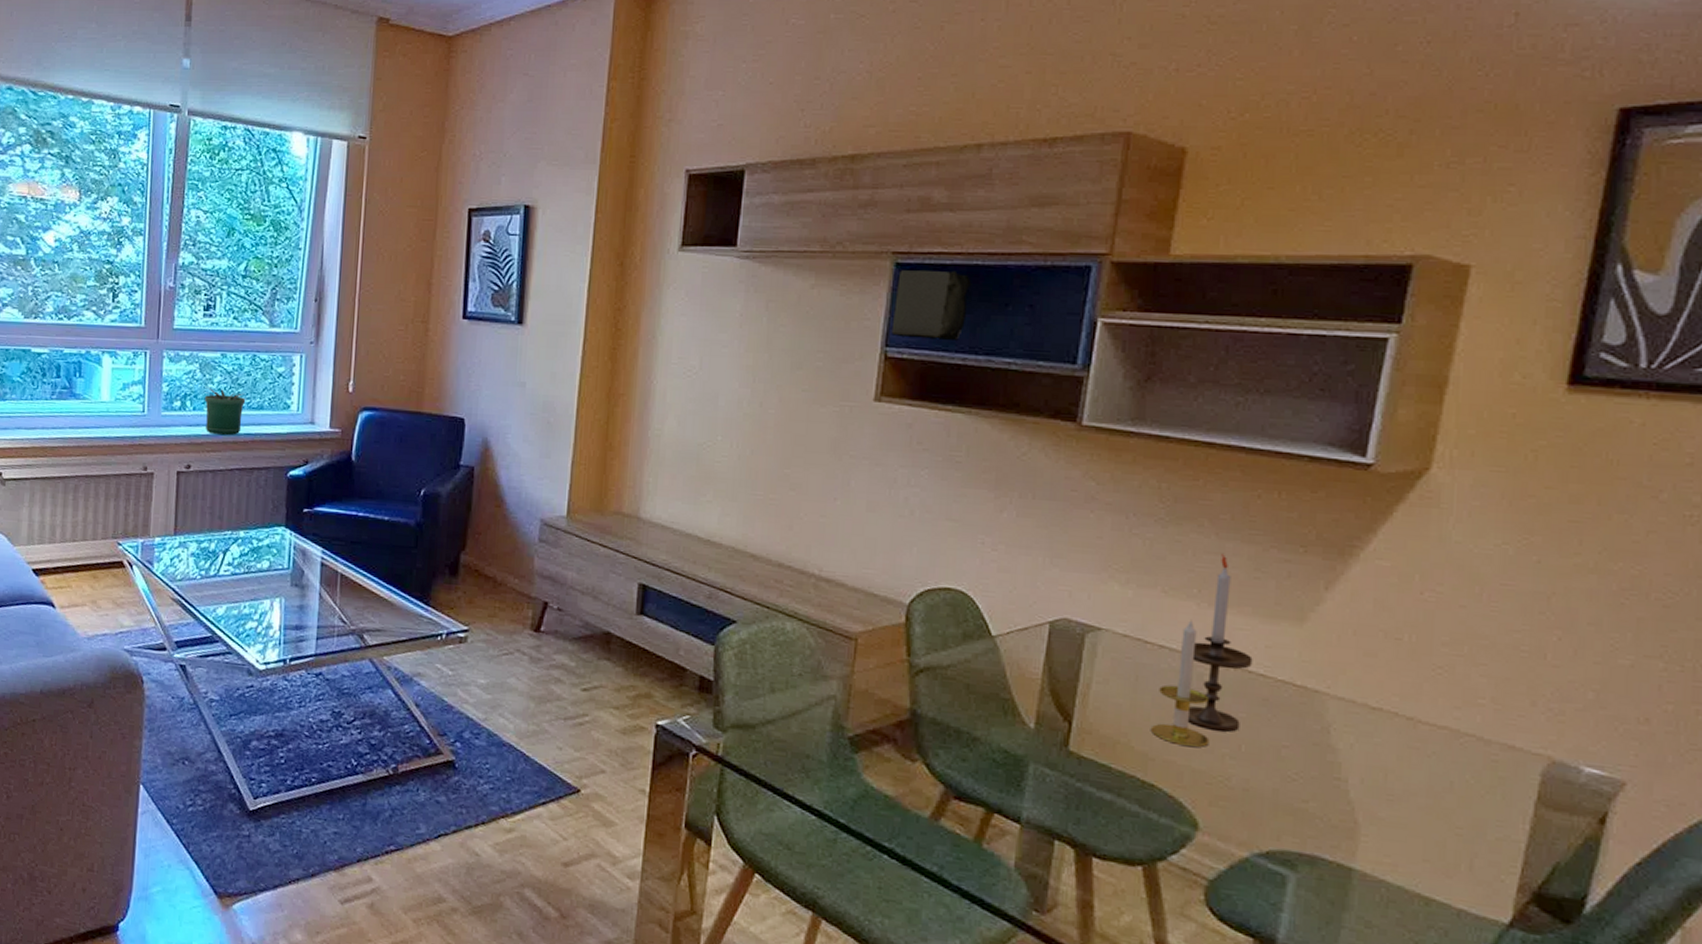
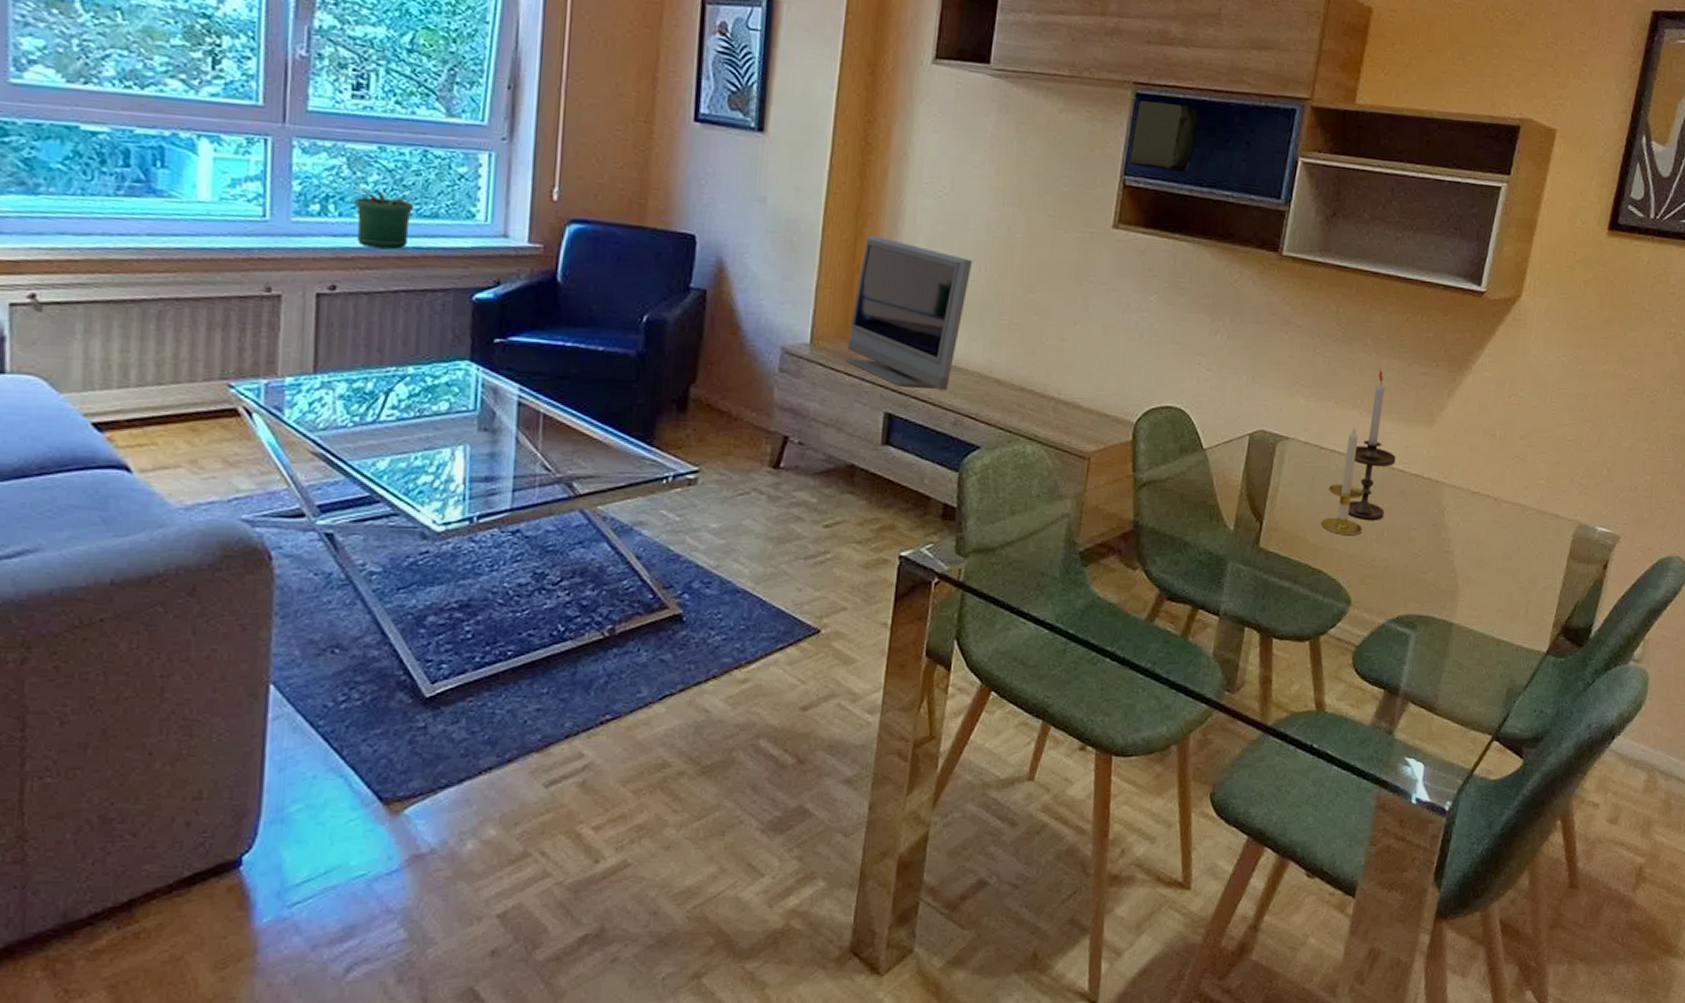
television: none [600,414,724,564] -> present [845,234,973,391]

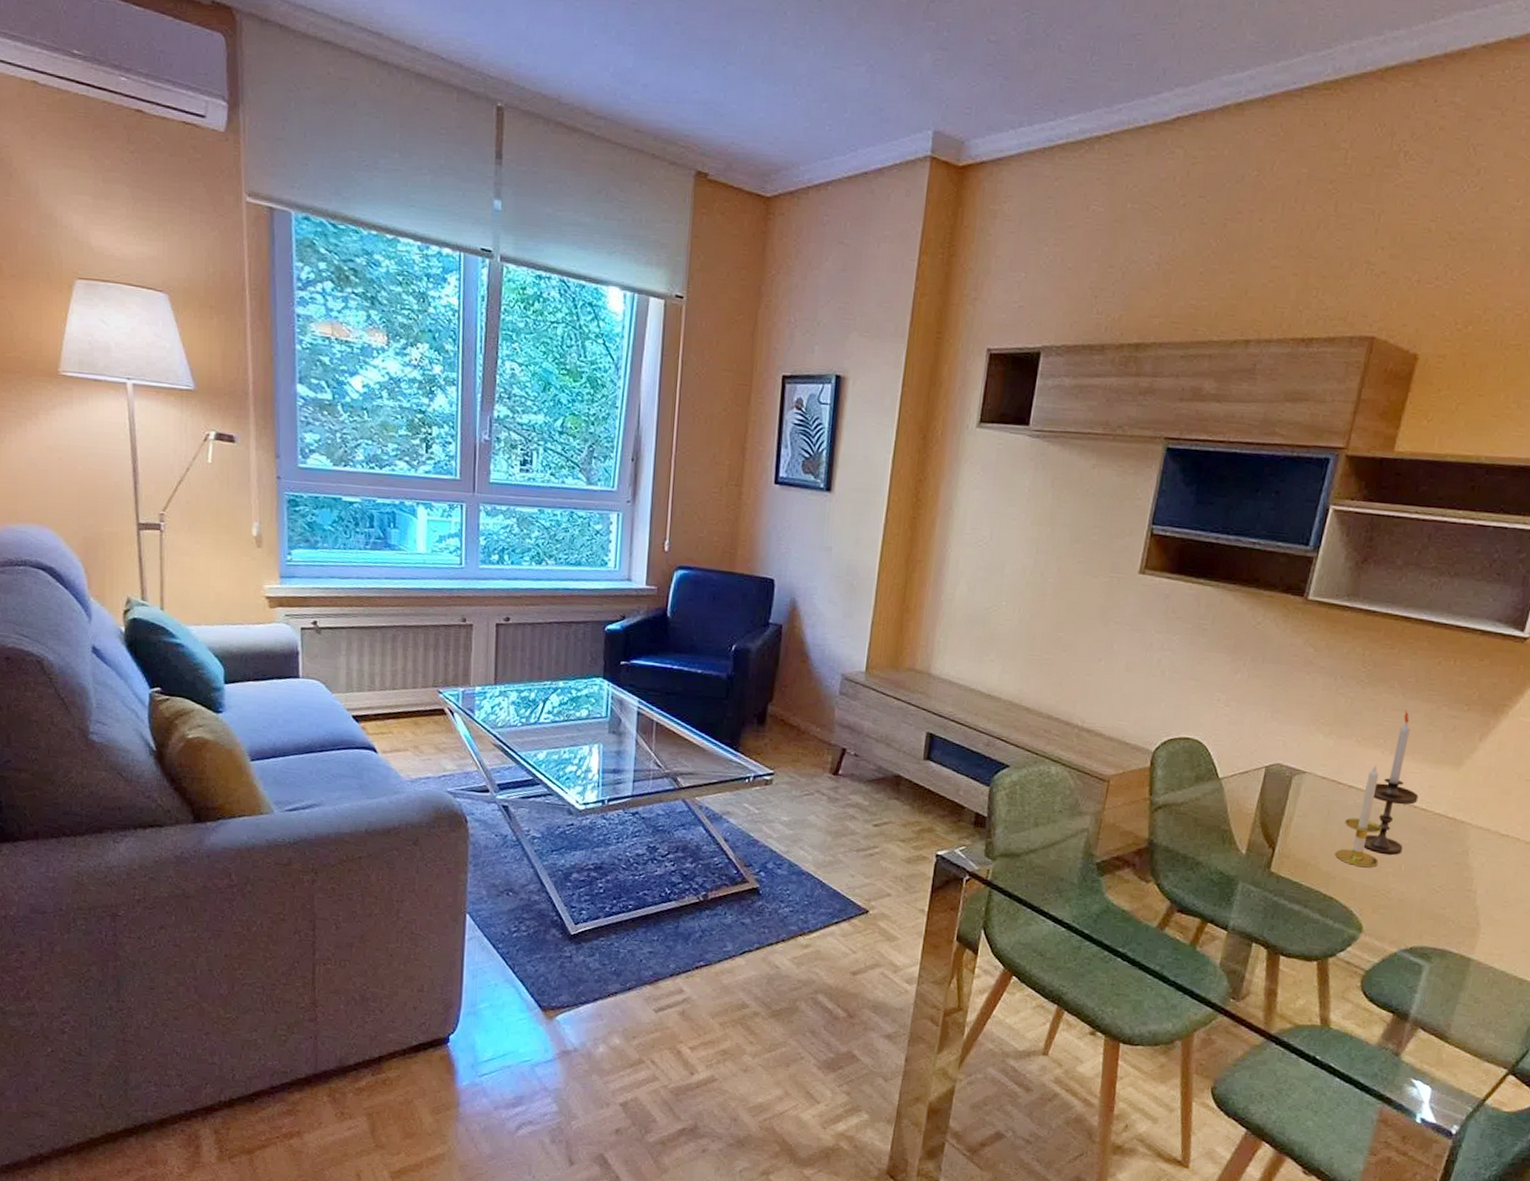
planter: present [354,187,417,250] -> none [522,541,565,591]
television: present [845,234,973,391] -> none [894,579,1008,716]
decorative box: present [1130,101,1200,172] -> none [1158,455,1229,521]

